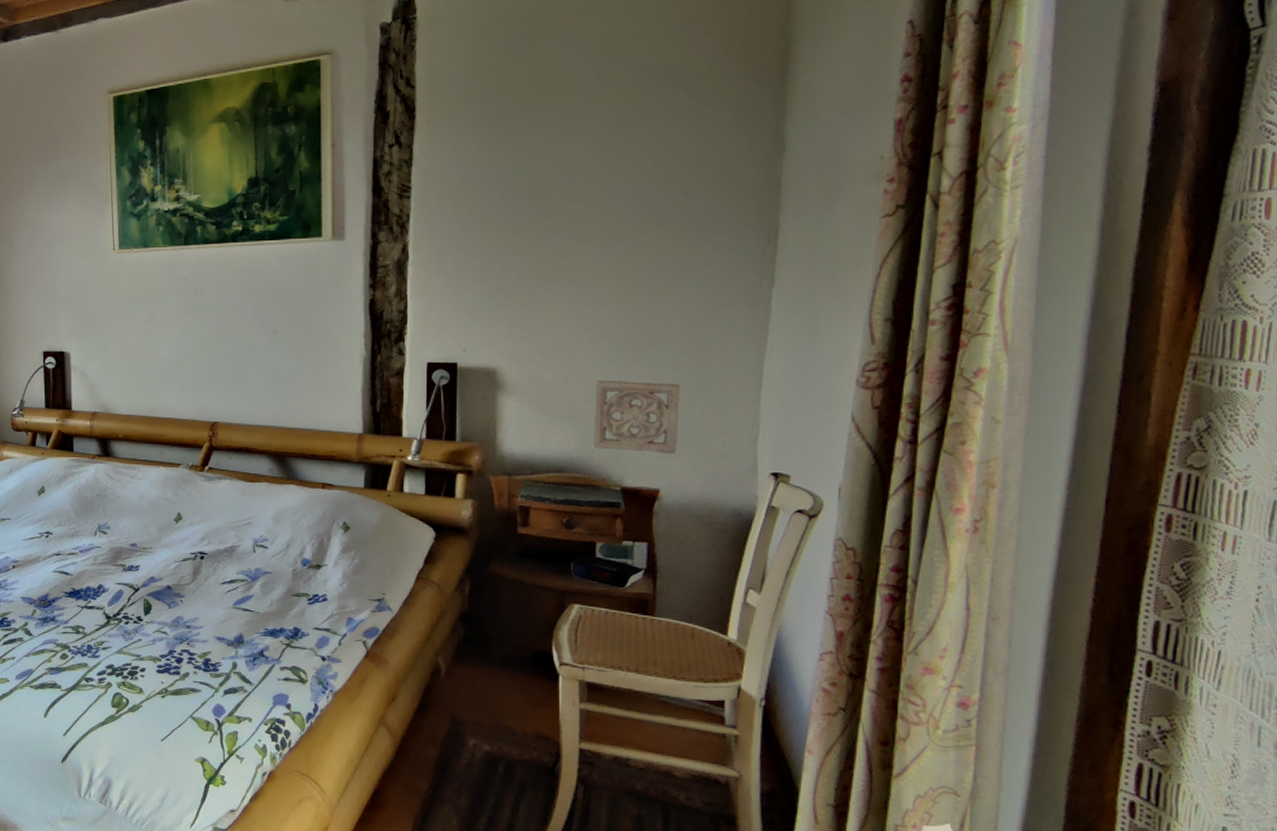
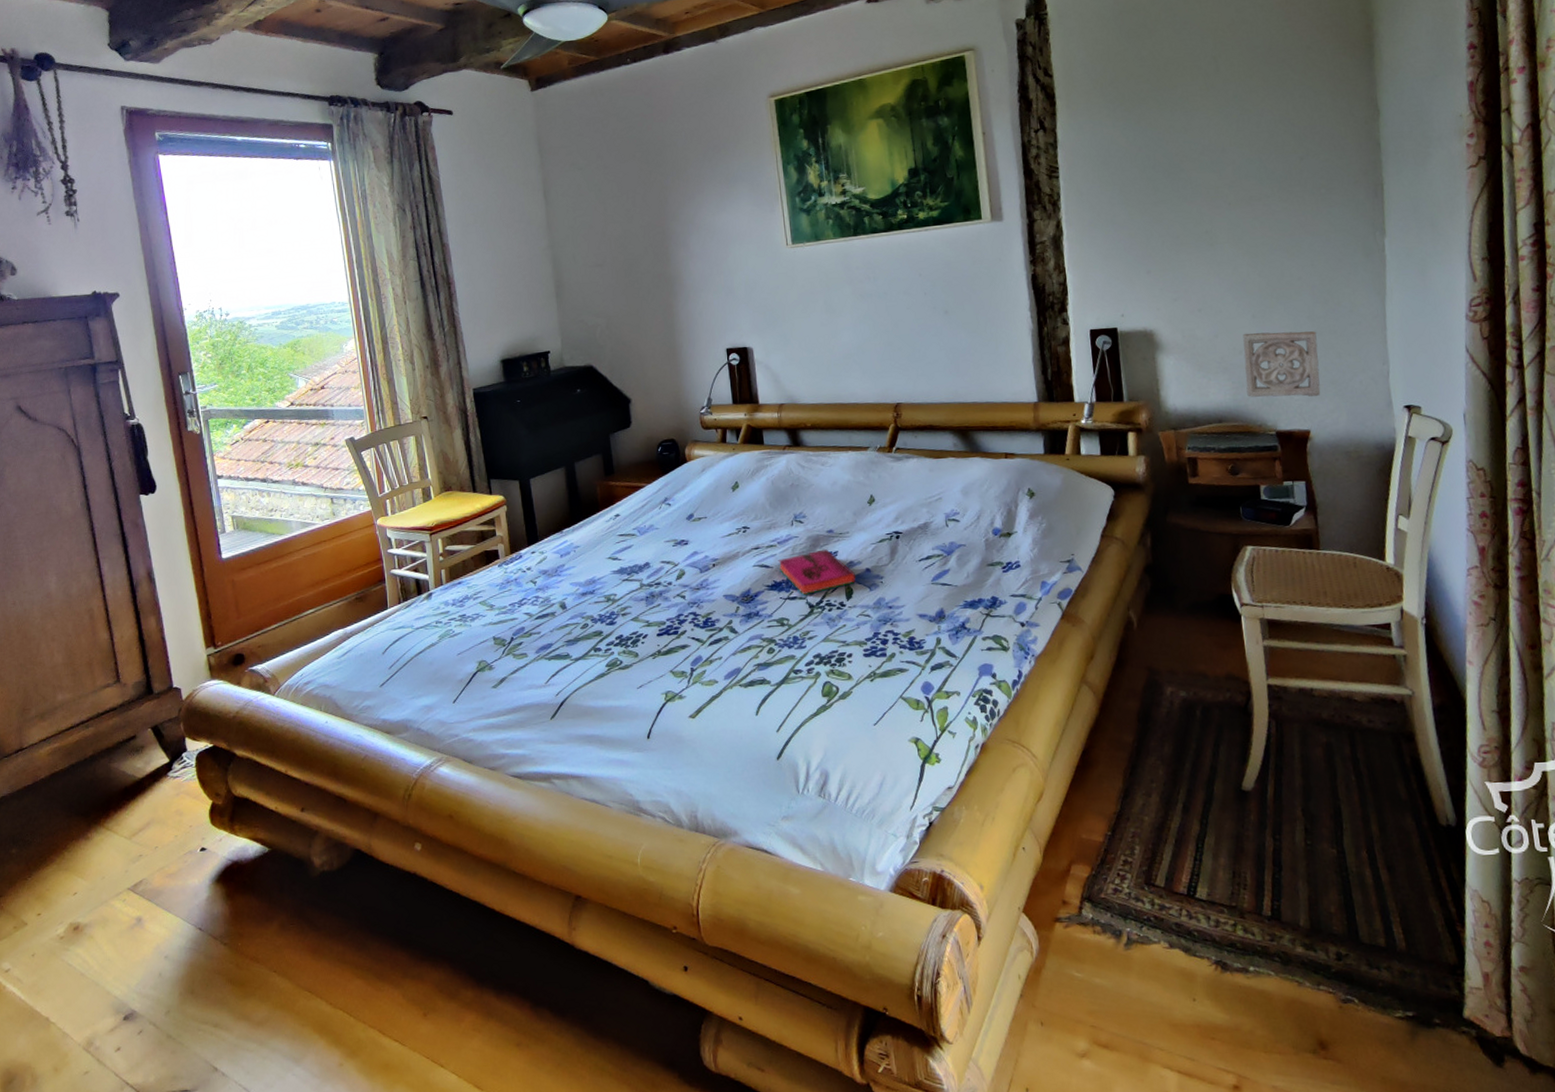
hardback book: none [78,562,156,605] -> present [778,549,857,595]

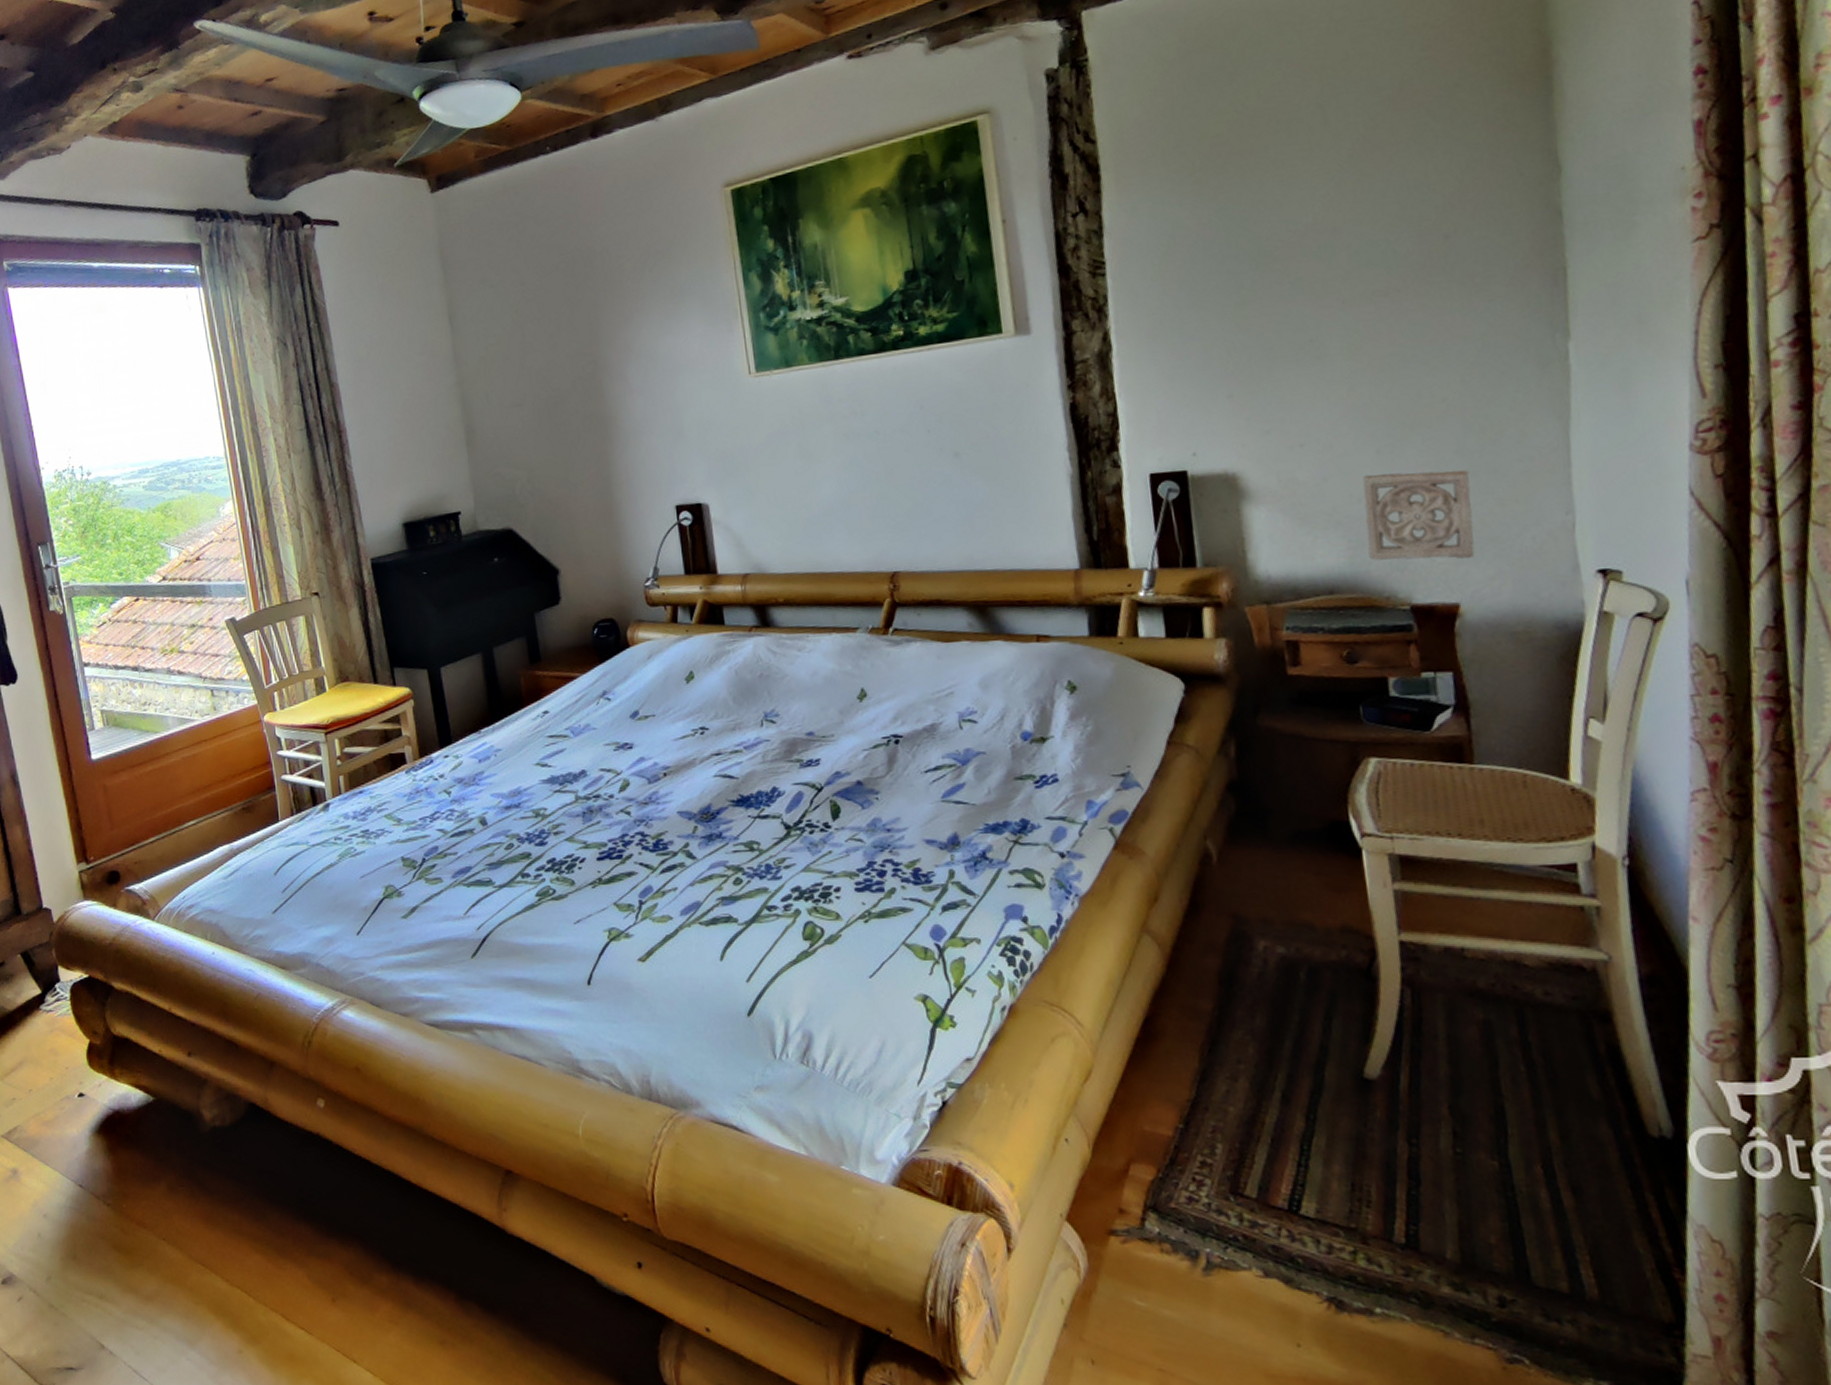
hardback book: present [778,549,857,595] -> none [744,756,845,813]

